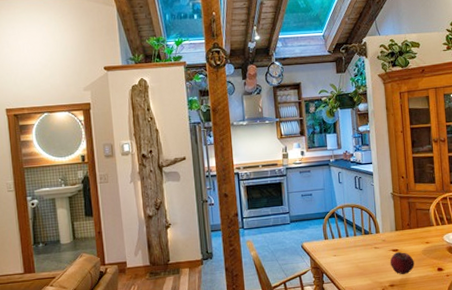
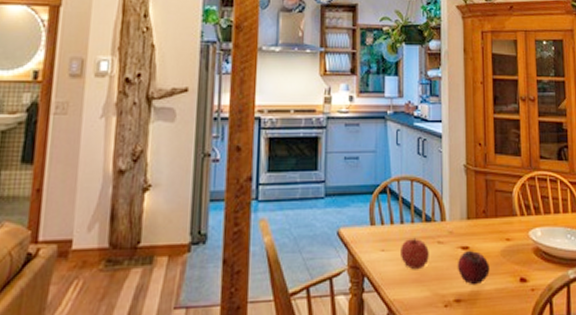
fruit: none [347,245,369,267] -> present [399,237,429,270]

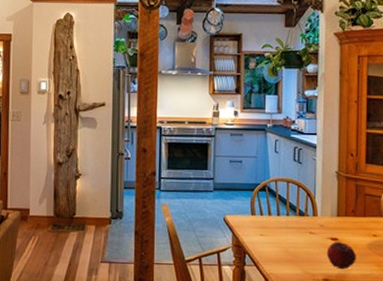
fruit: present [399,237,429,270] -> none [276,227,302,253]

